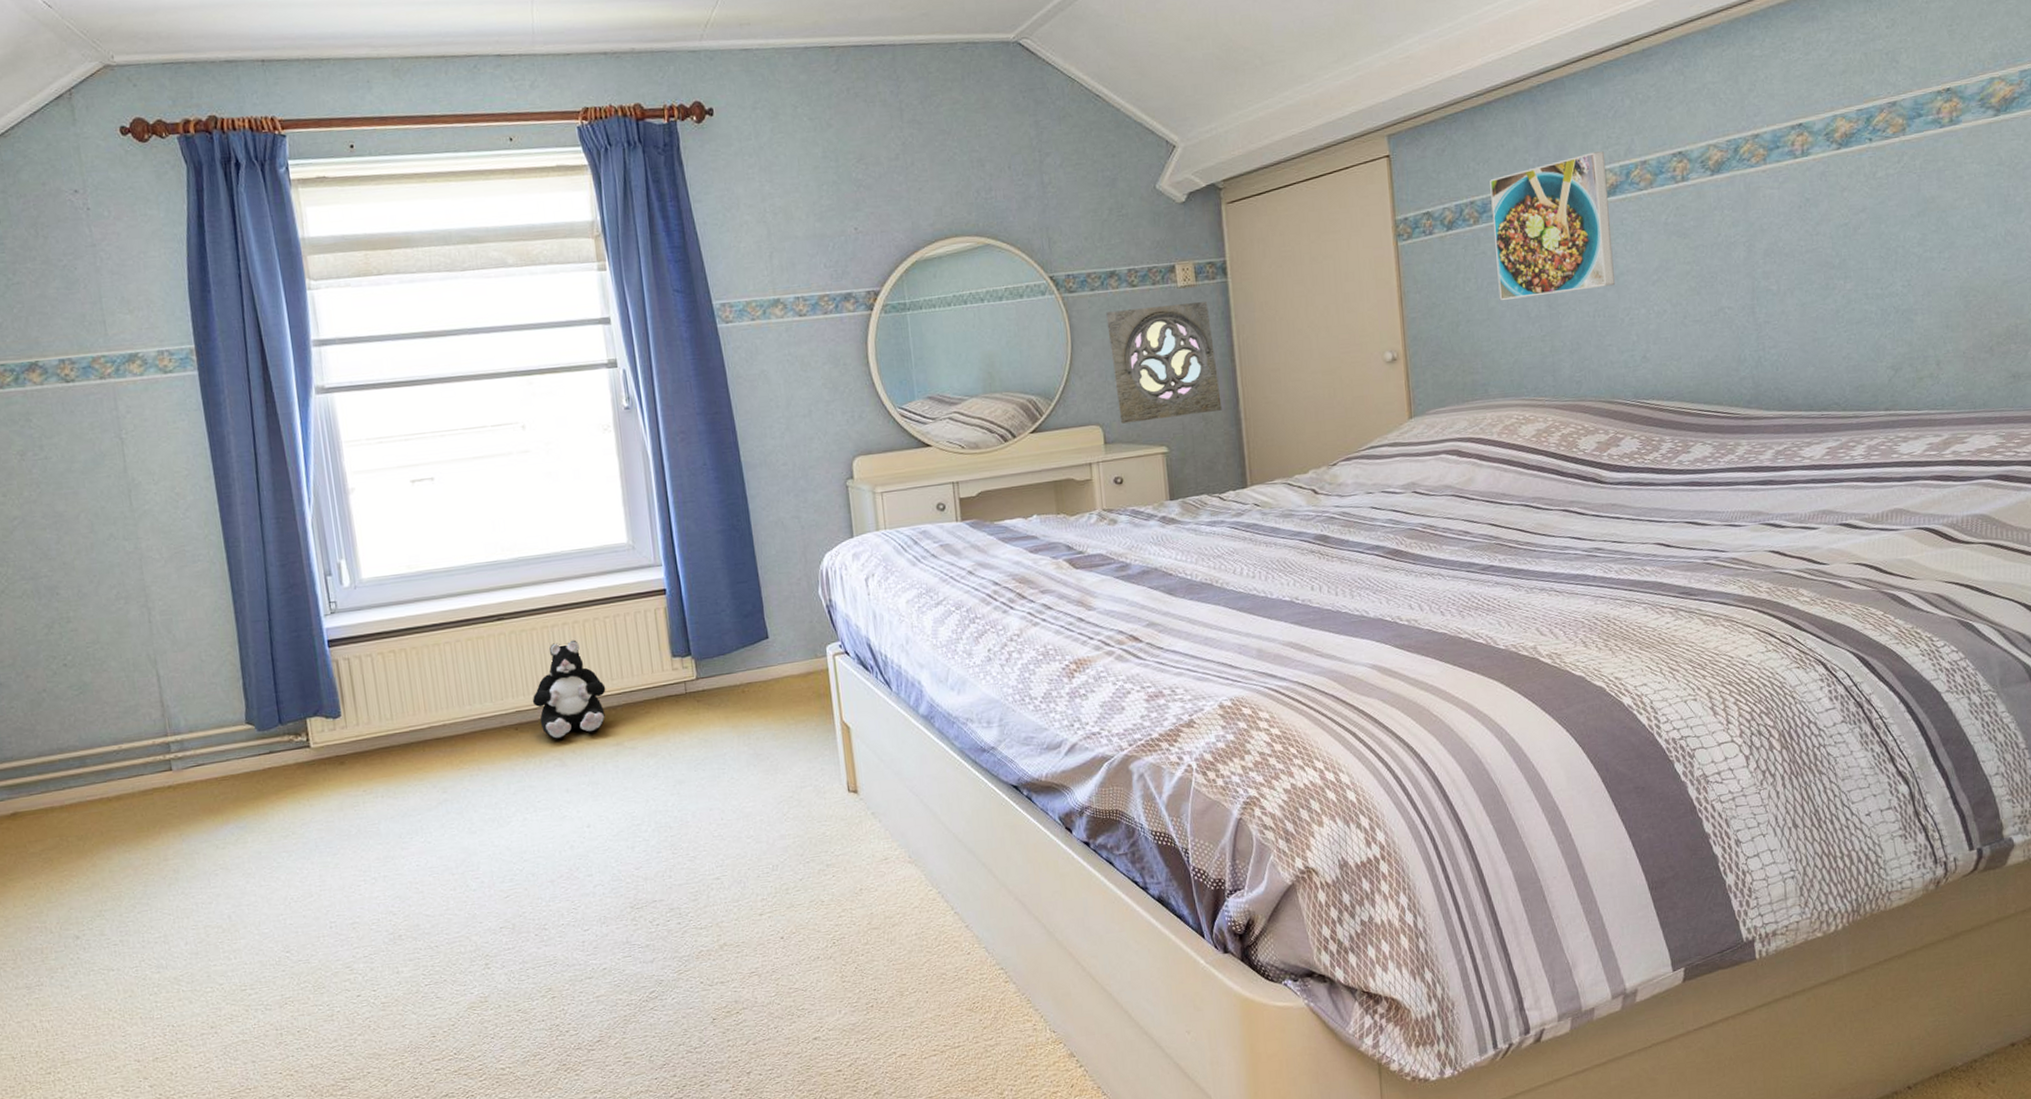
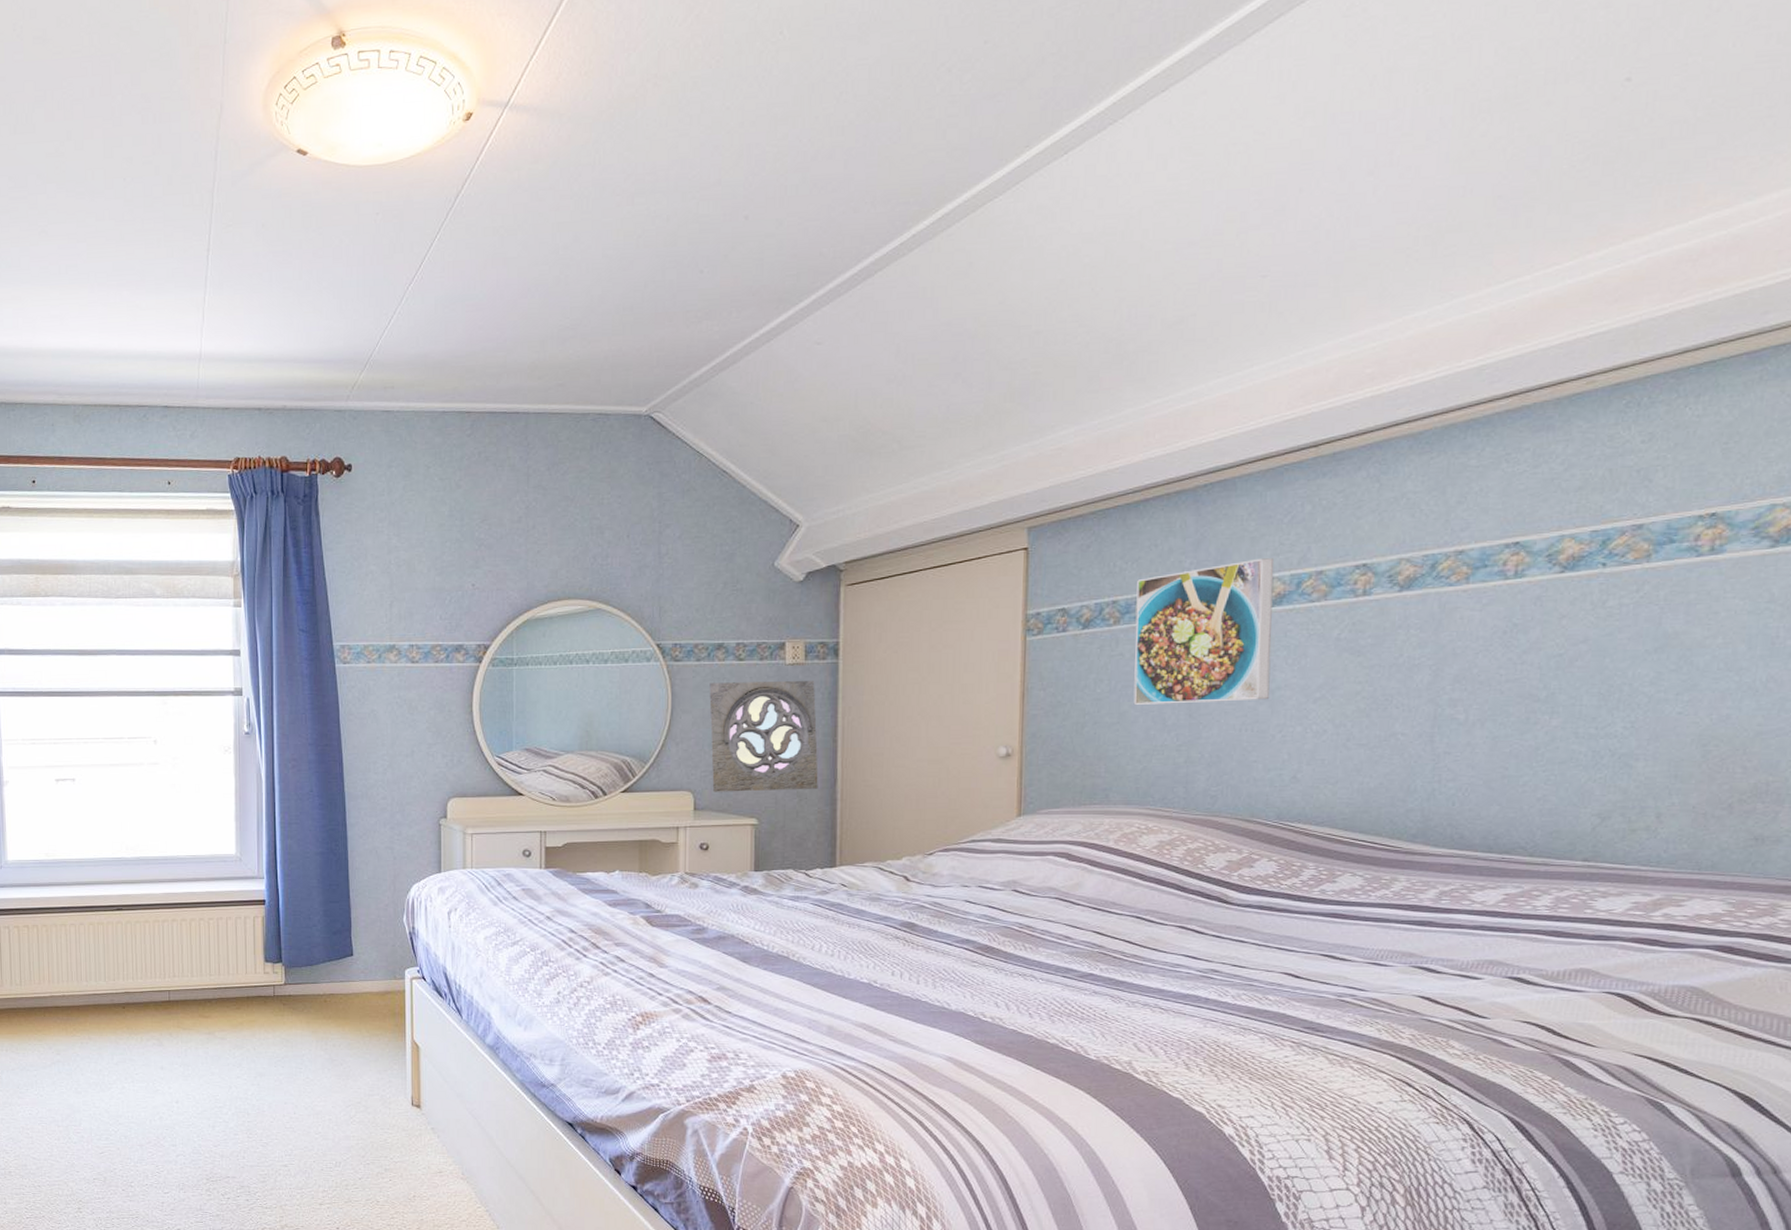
plush toy: present [532,640,606,739] -> none [139,935,204,1021]

